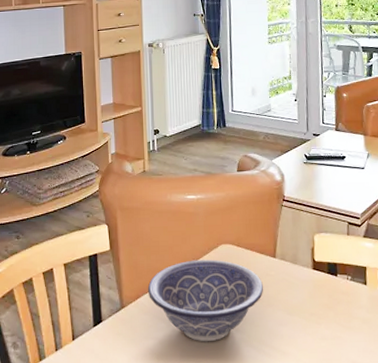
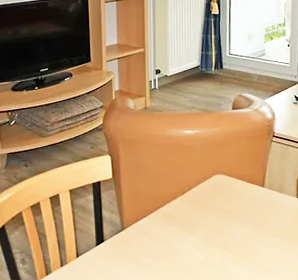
decorative bowl: present [147,259,264,342] -> none [146,188,253,260]

